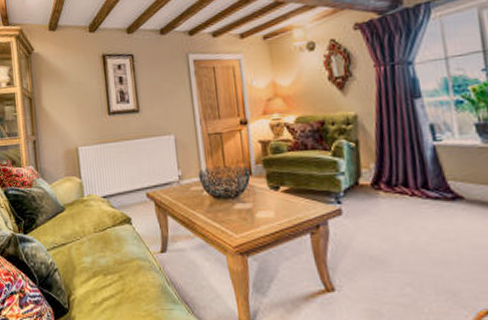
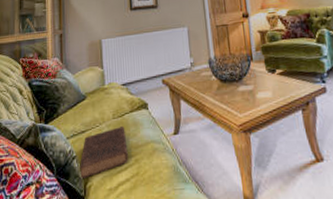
book: none [62,241,112,293] -> present [79,126,128,180]

